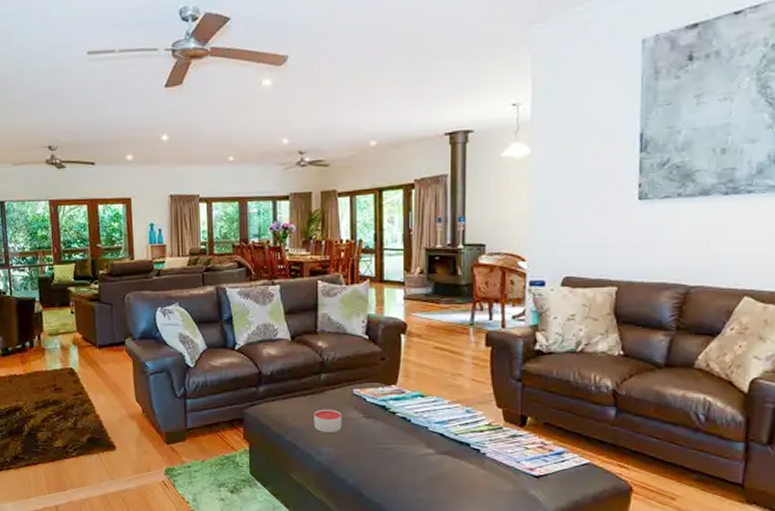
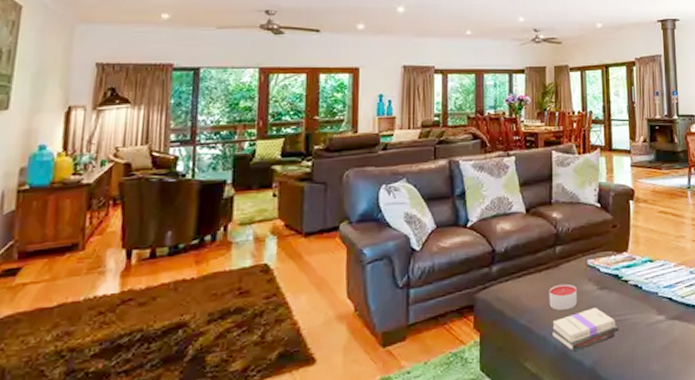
books: none [317,434,384,471] -> present [552,308,619,353]

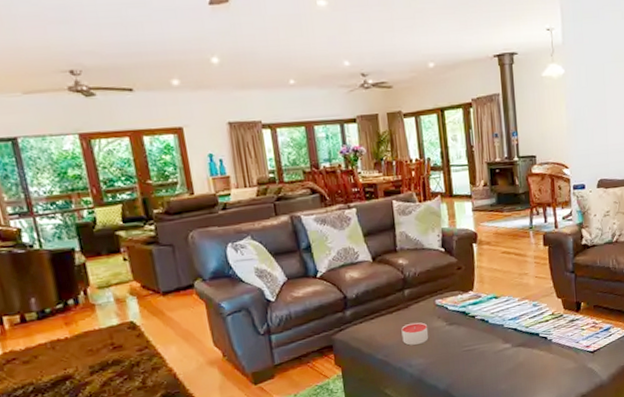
books: present [552,308,619,353] -> none [407,341,469,379]

